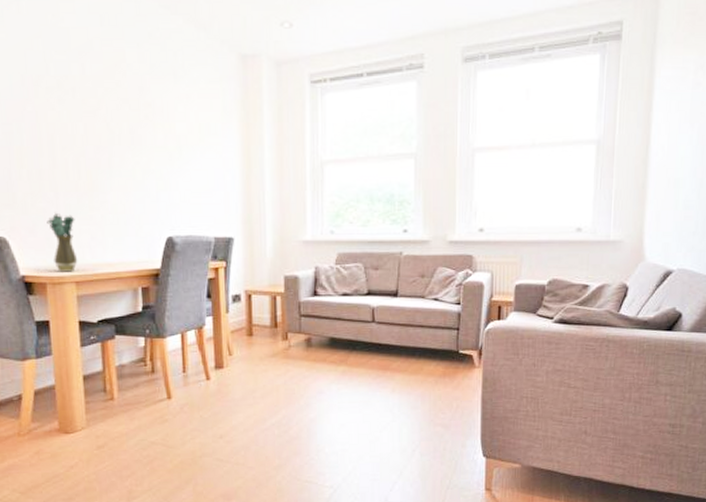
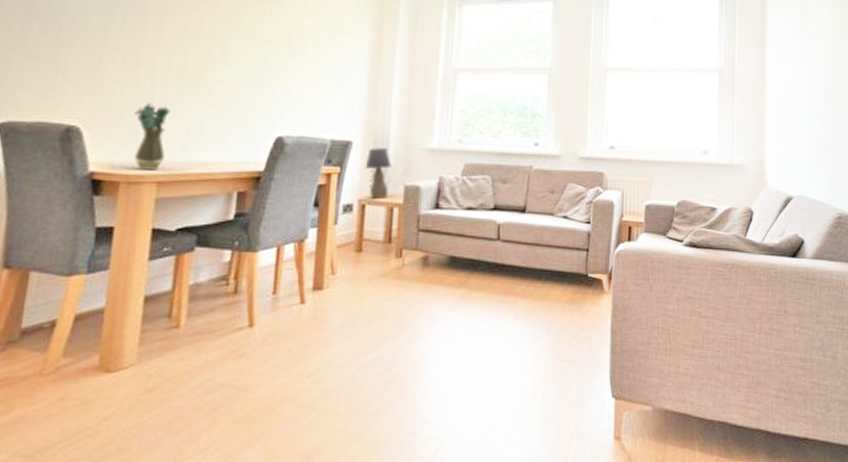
table lamp: none [247,241,272,289] -> present [365,146,392,199]

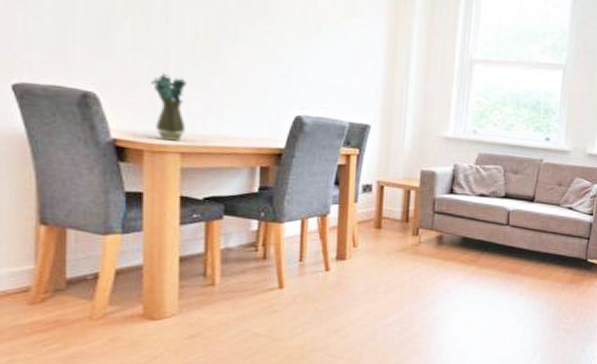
table lamp: present [365,146,392,199] -> none [382,131,409,182]

